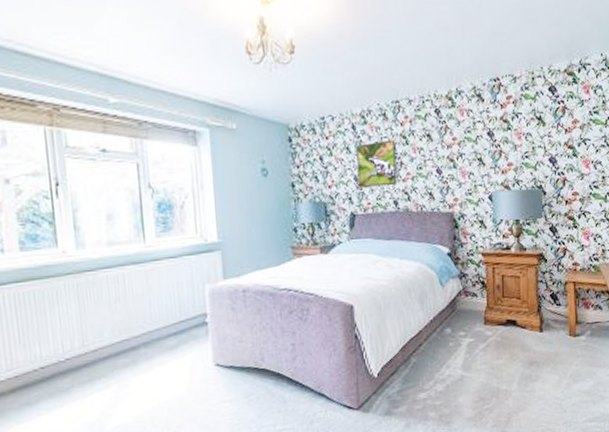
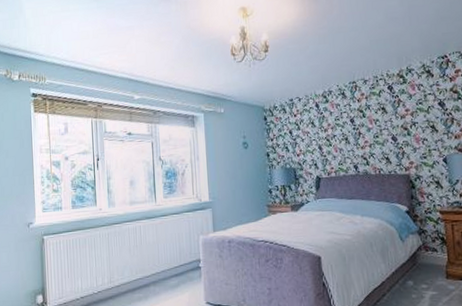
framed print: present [356,139,397,189] -> none [320,114,357,156]

